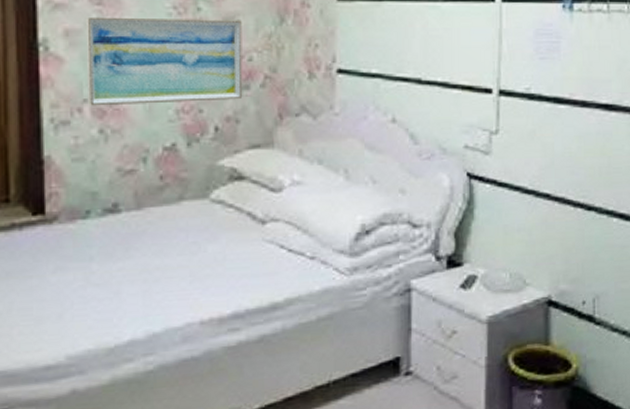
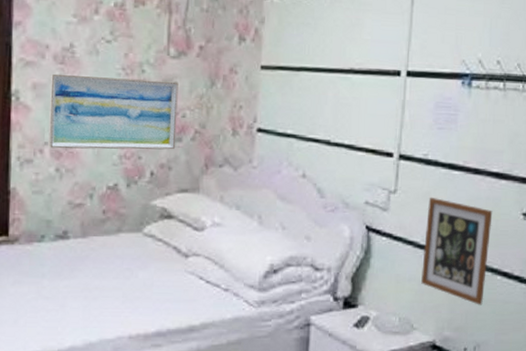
picture frame: none [531,135,604,253] -> present [421,197,493,305]

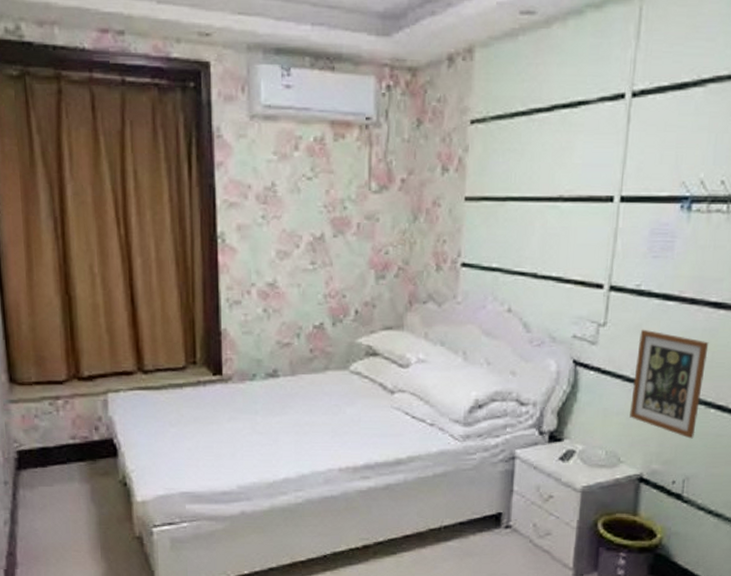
wall art: present [48,73,179,150] -> none [253,214,381,290]

